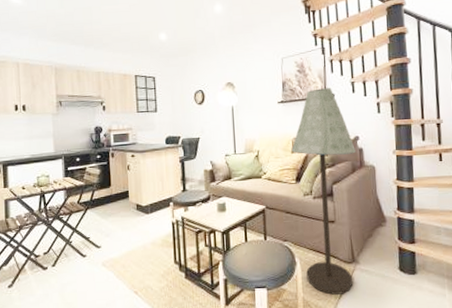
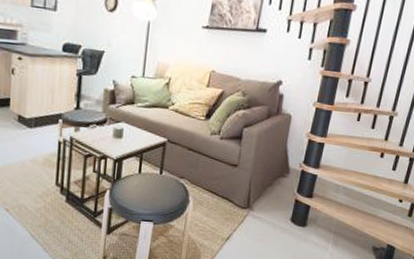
floor lamp: present [291,88,356,295] -> none [197,19,276,237]

